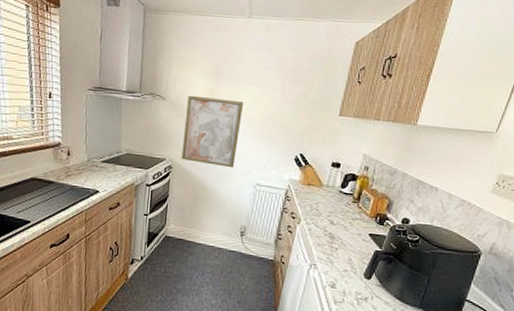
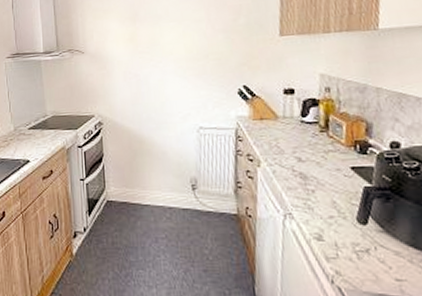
wall art: present [181,95,243,168] -> none [106,41,171,114]

